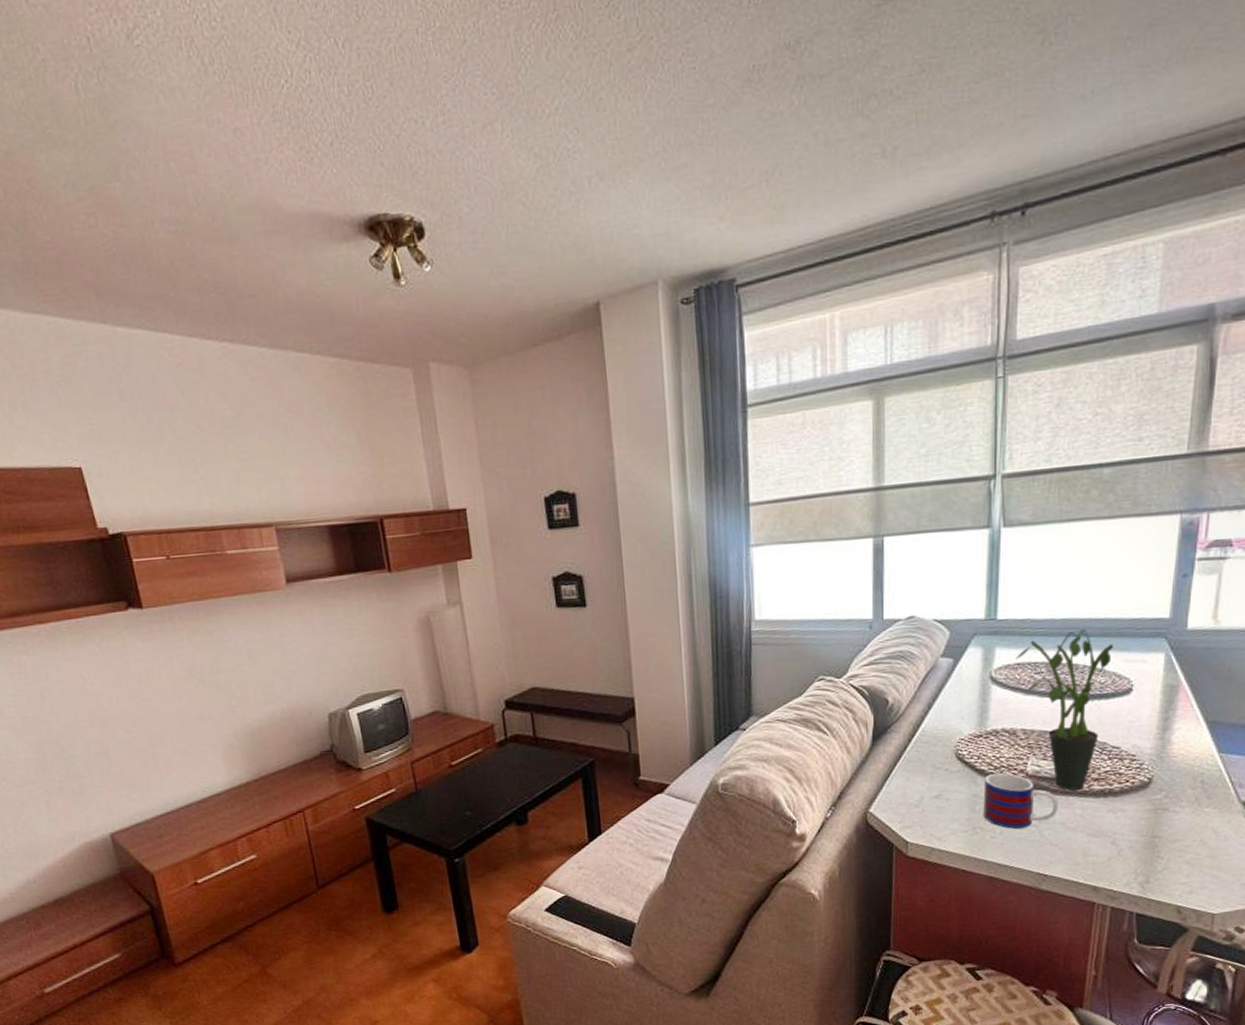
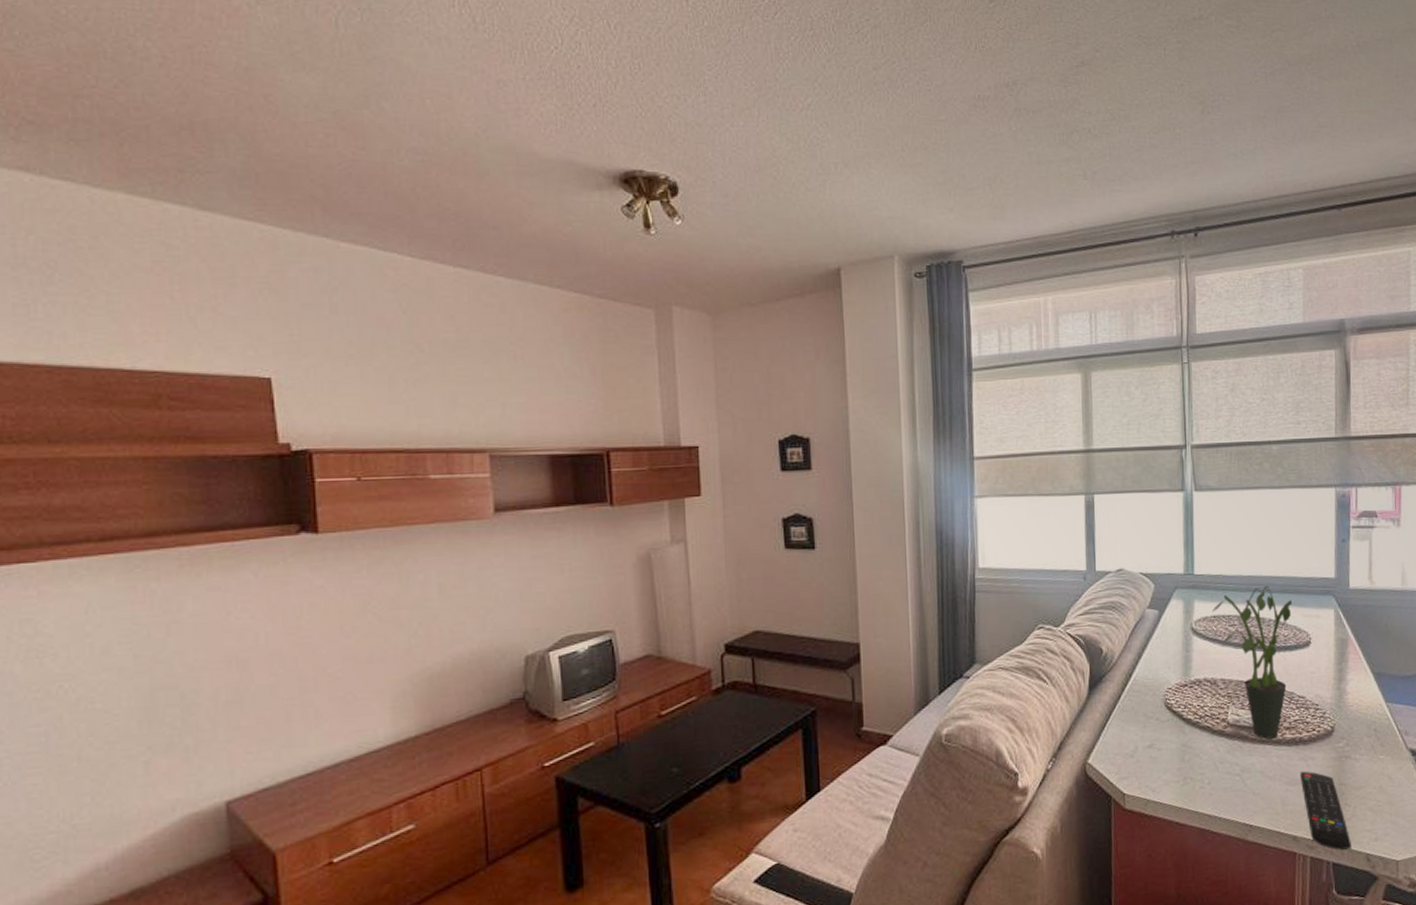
mug: present [983,773,1058,829] -> none [1191,722,1257,779]
remote control: none [1106,823,1160,902] -> present [1300,771,1351,850]

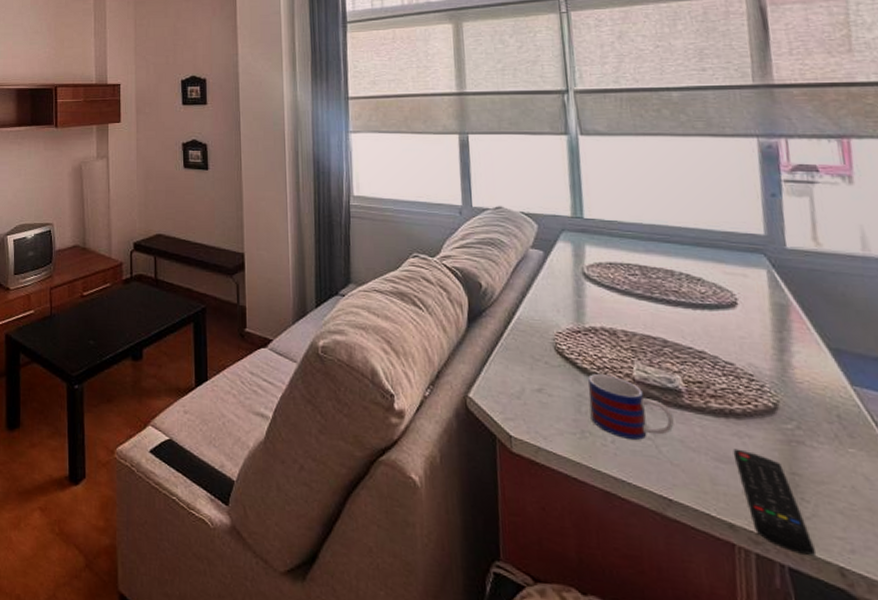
mug: none [1191,722,1257,779] -> present [588,374,674,440]
potted plant: present [1212,585,1293,740] -> none [607,236,710,406]

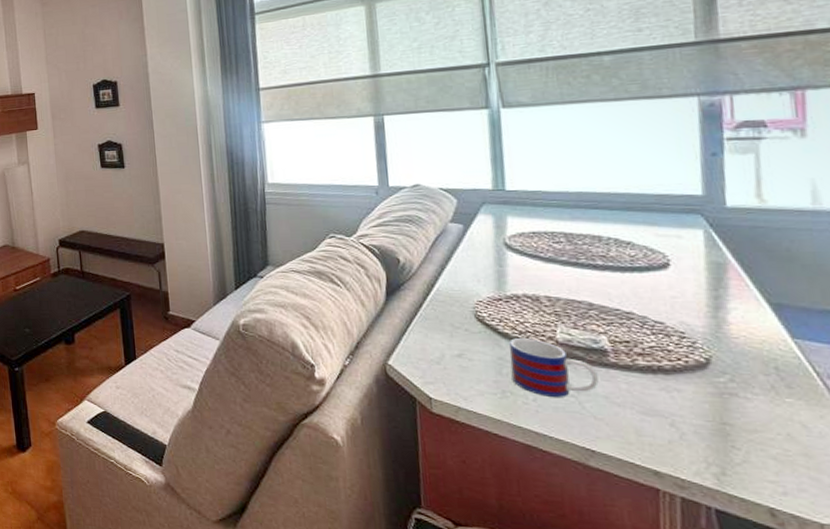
remote control: present [733,448,815,555] -> none [660,402,744,498]

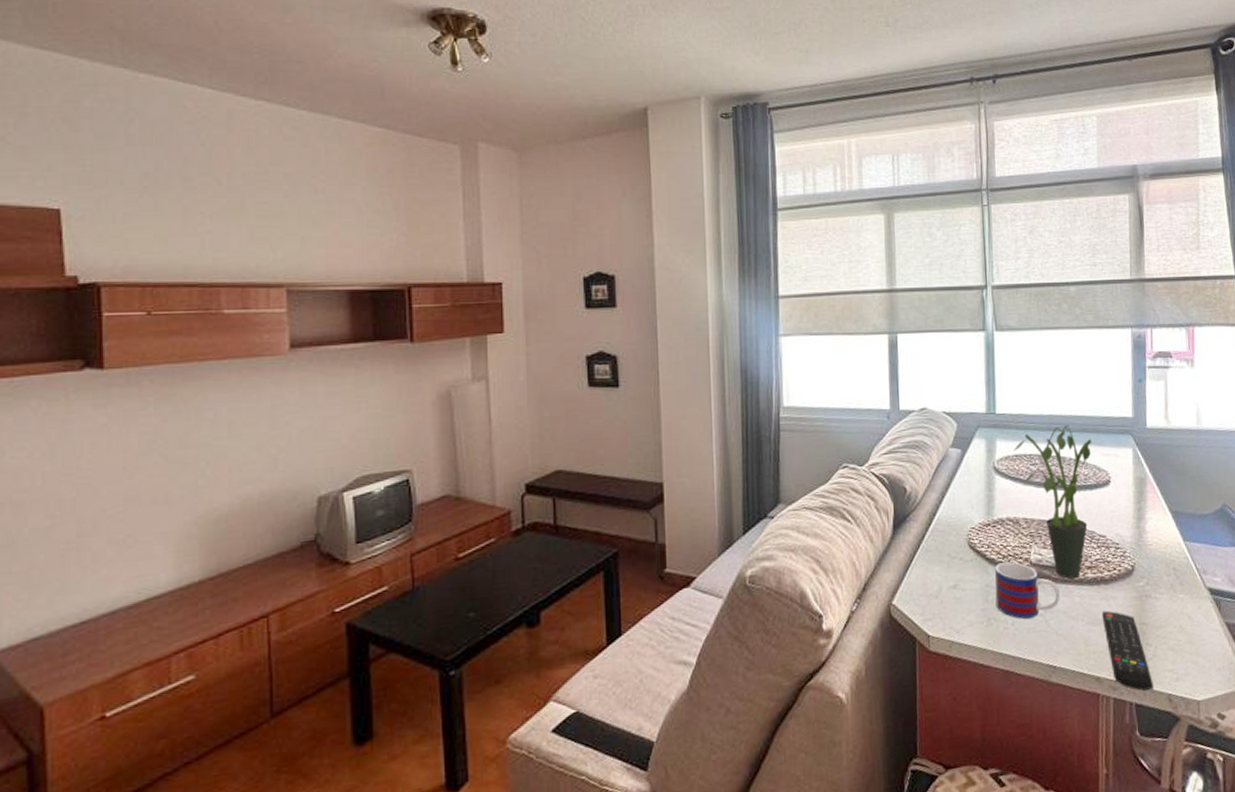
potted plant: none [530,202,641,364] -> present [1014,424,1092,579]
remote control: none [660,402,744,498] -> present [1101,610,1153,691]

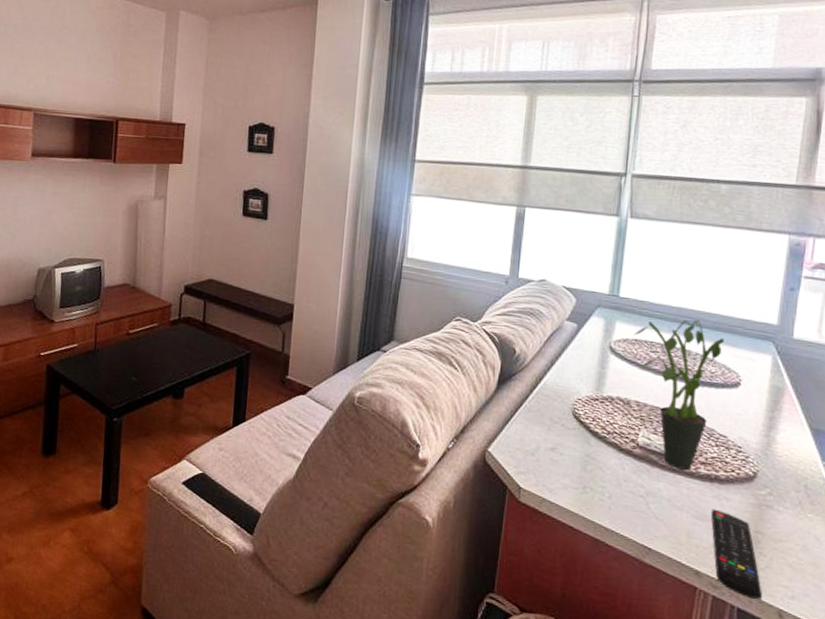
mug: present [994,562,1060,619] -> none [594,437,666,497]

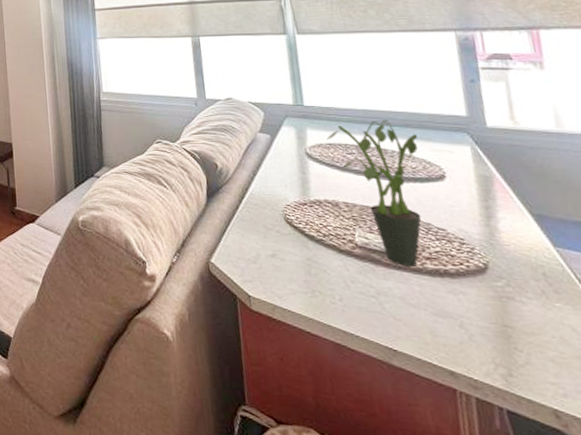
remote control: present [711,509,762,599] -> none [449,304,531,399]

